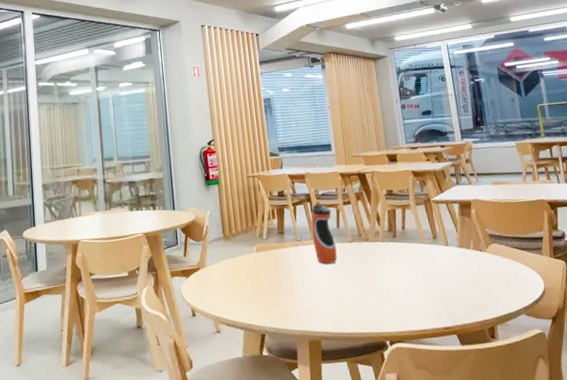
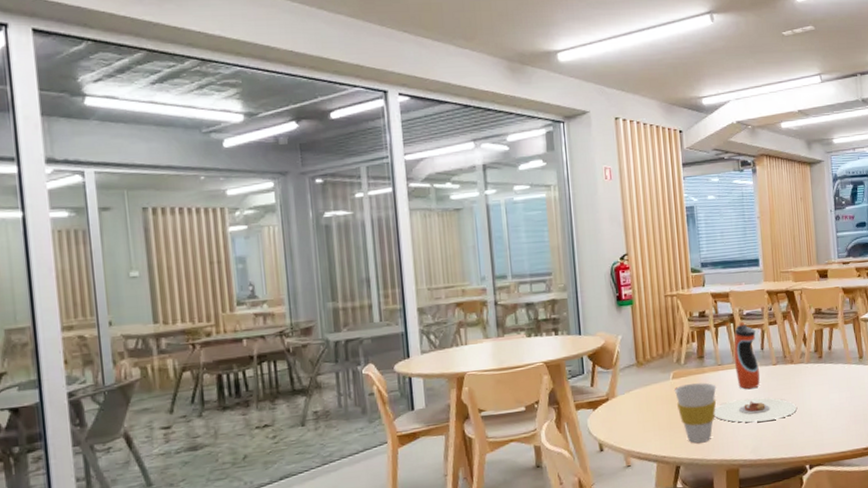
cup: none [257,257,297,314] -> present [674,382,717,443]
plate: none [295,273,374,297] -> present [714,397,797,423]

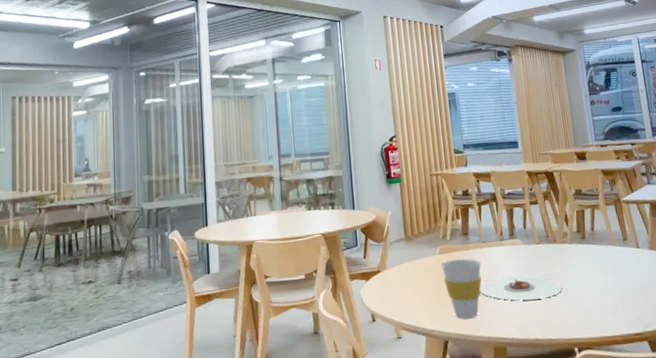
water bottle: present [734,322,760,389] -> none [496,201,524,267]

